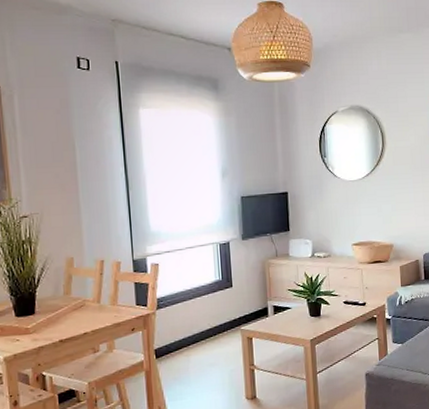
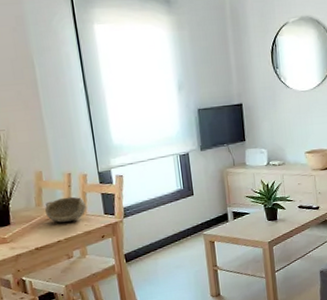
bowl: none [74,285,117,313] -> present [45,196,86,223]

